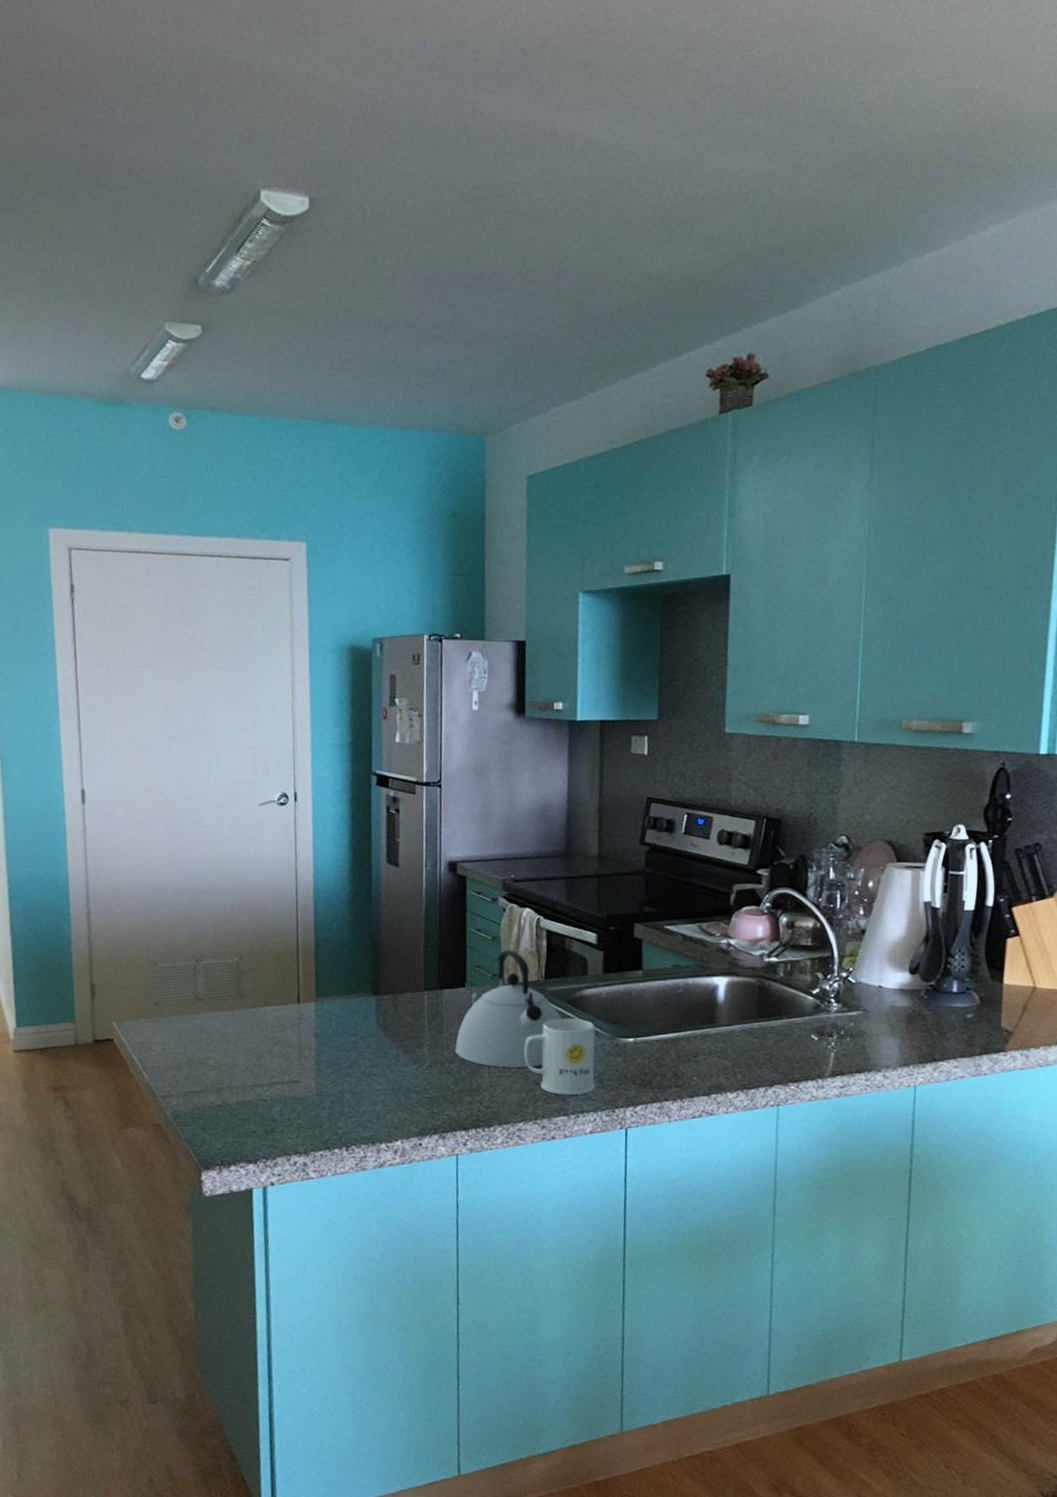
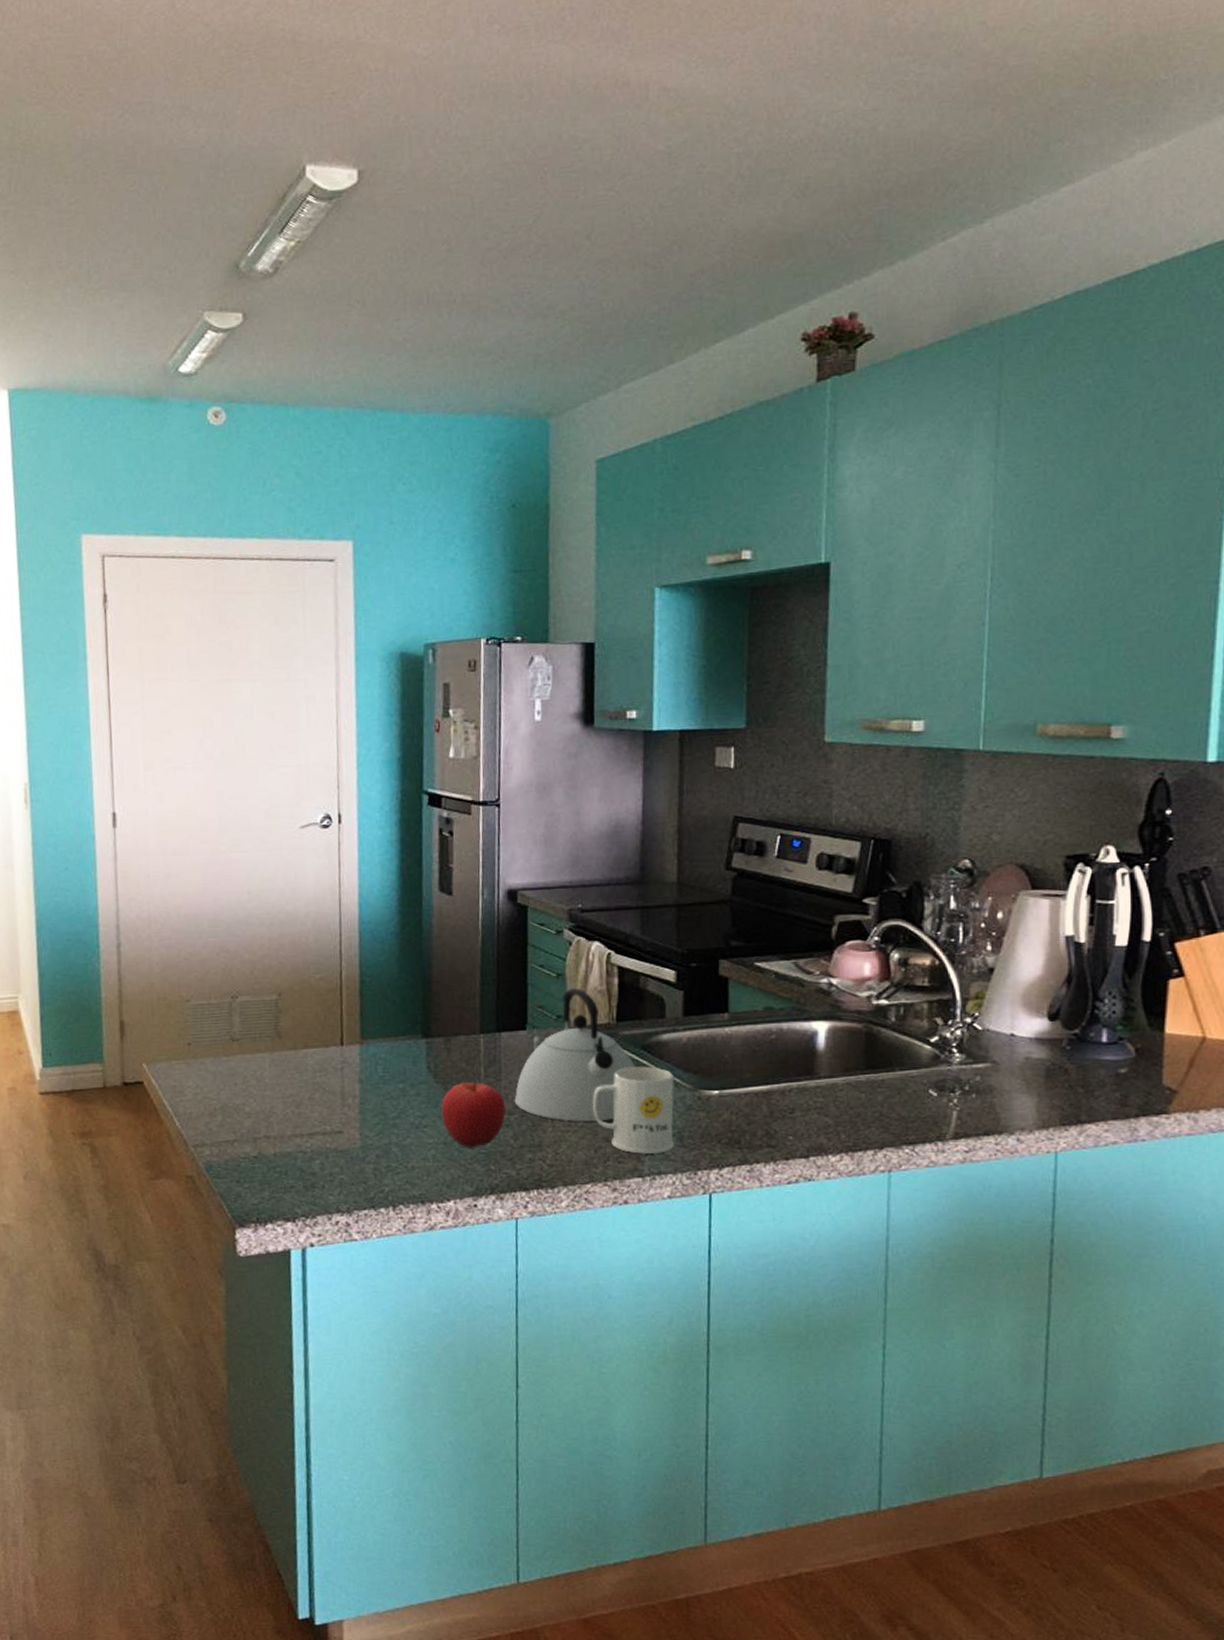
fruit: none [389,1033,447,1092] -> present [441,1081,505,1147]

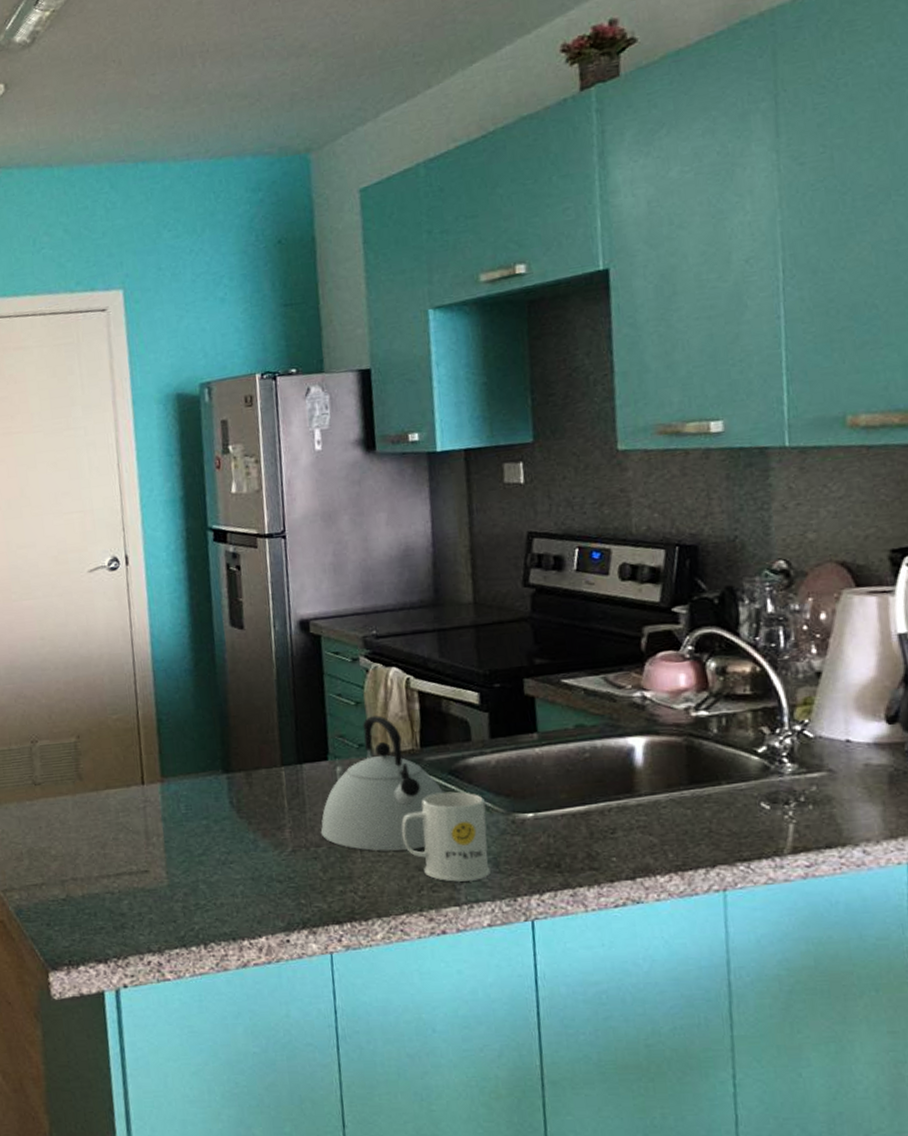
fruit: present [441,1081,505,1147] -> none [246,814,313,882]

